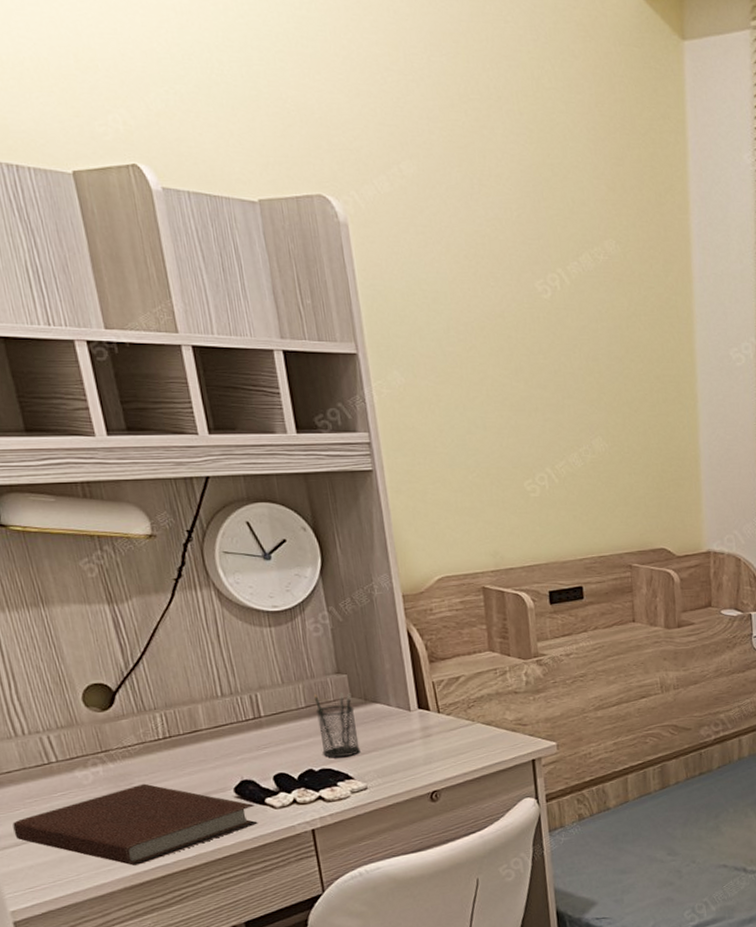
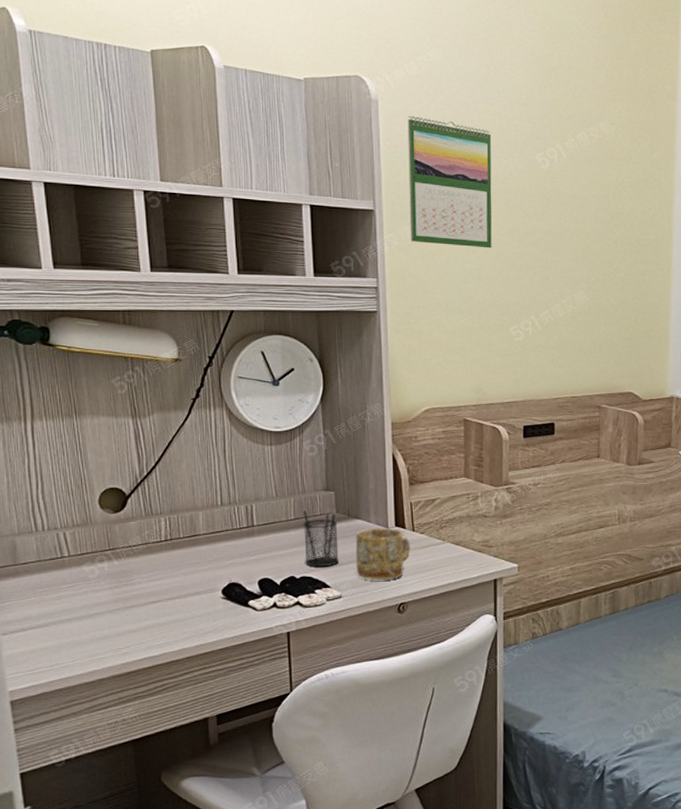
notebook: present [12,783,258,866] -> none [22,581,240,655]
mug: none [375,711,438,769] -> present [355,528,410,581]
calendar: none [384,241,495,393] -> present [407,116,492,248]

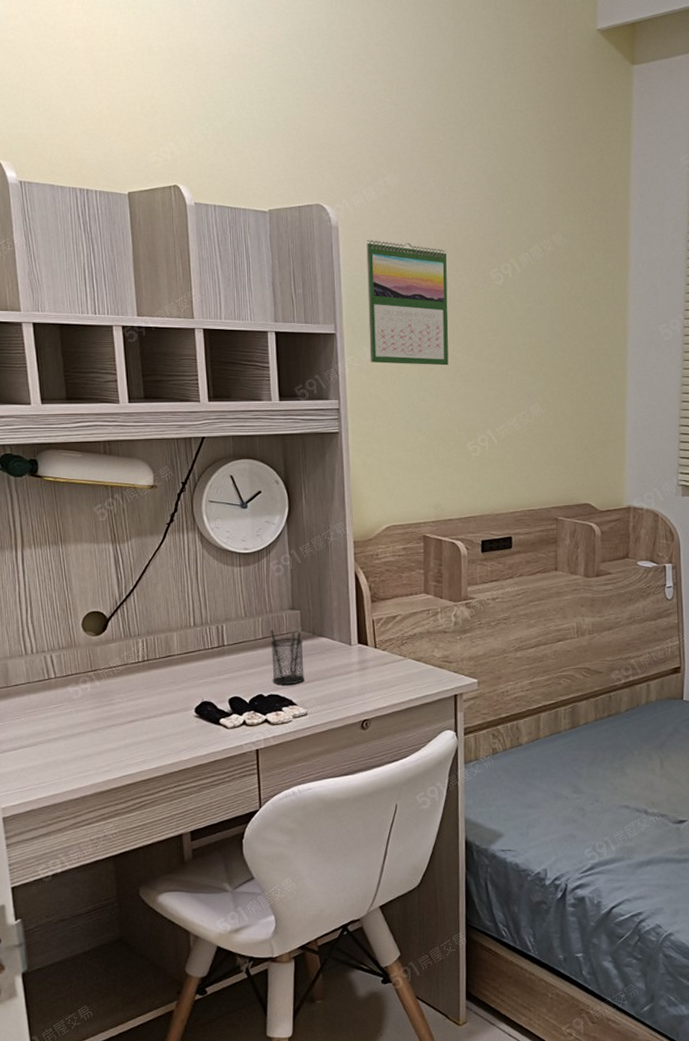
mug: present [355,528,410,581] -> none [320,646,373,698]

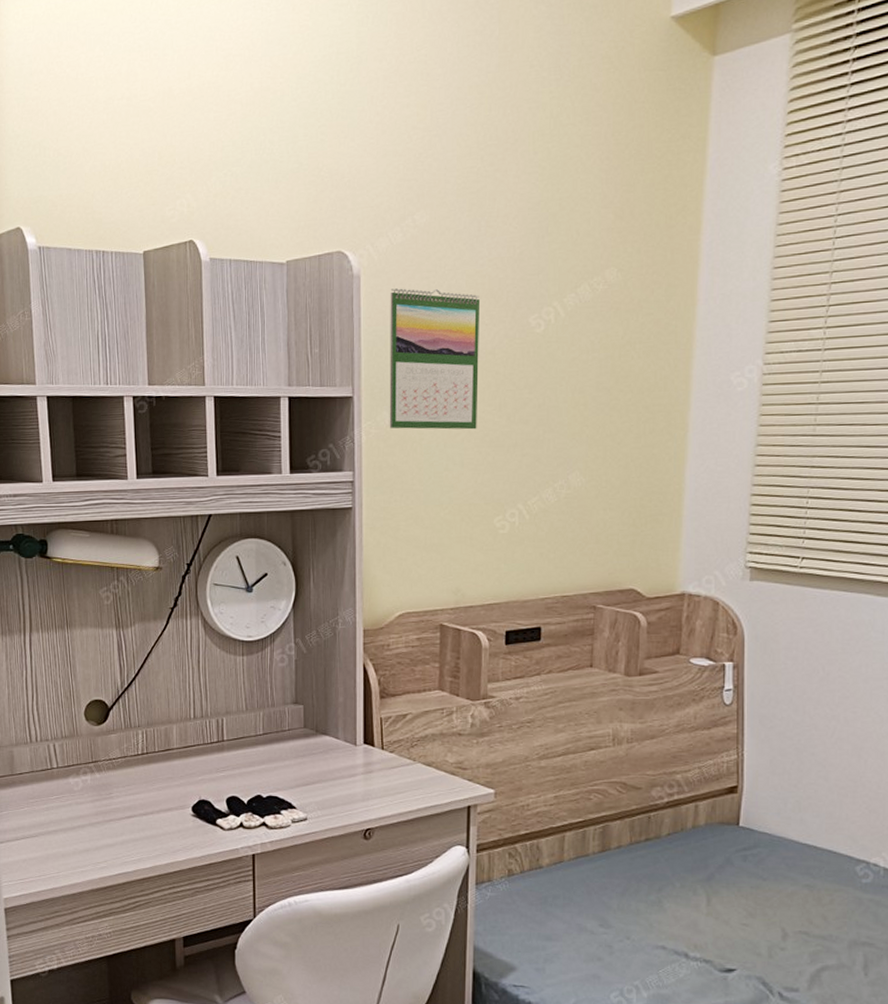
pencil holder: present [270,626,304,684] -> none [271,721,306,785]

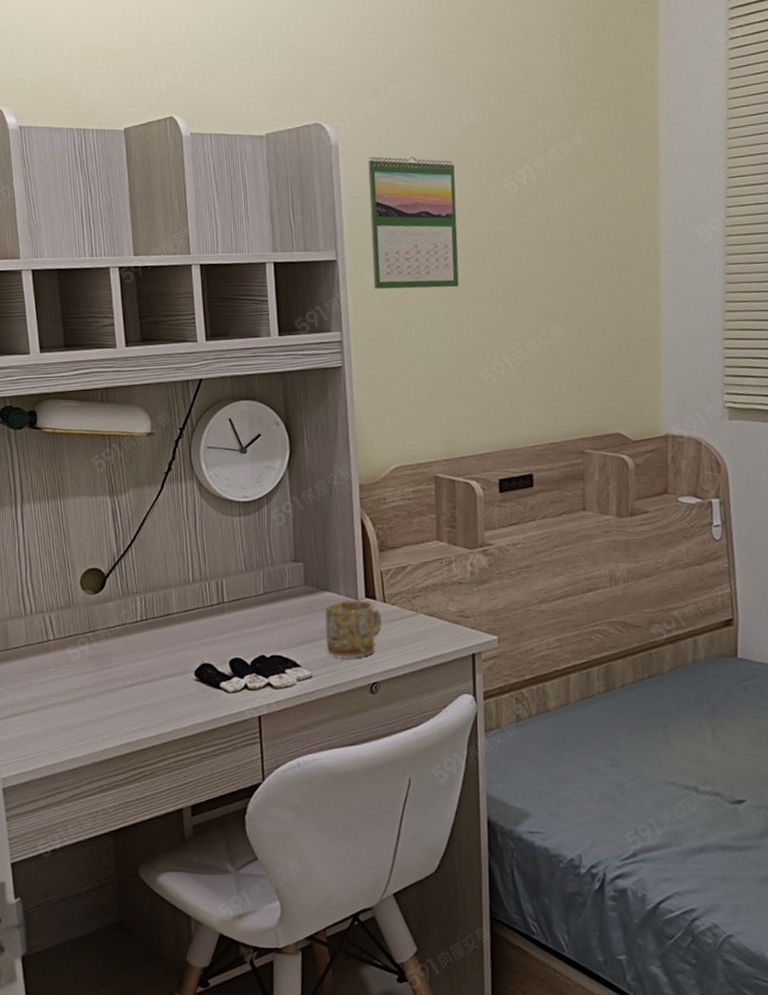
mug: none [322,746,379,803] -> present [325,600,382,659]

